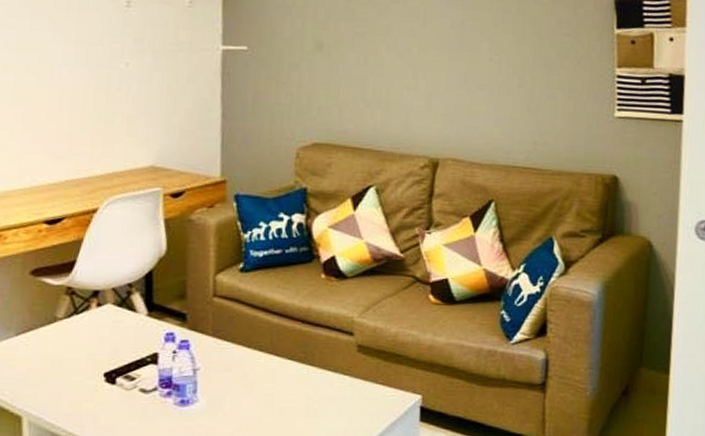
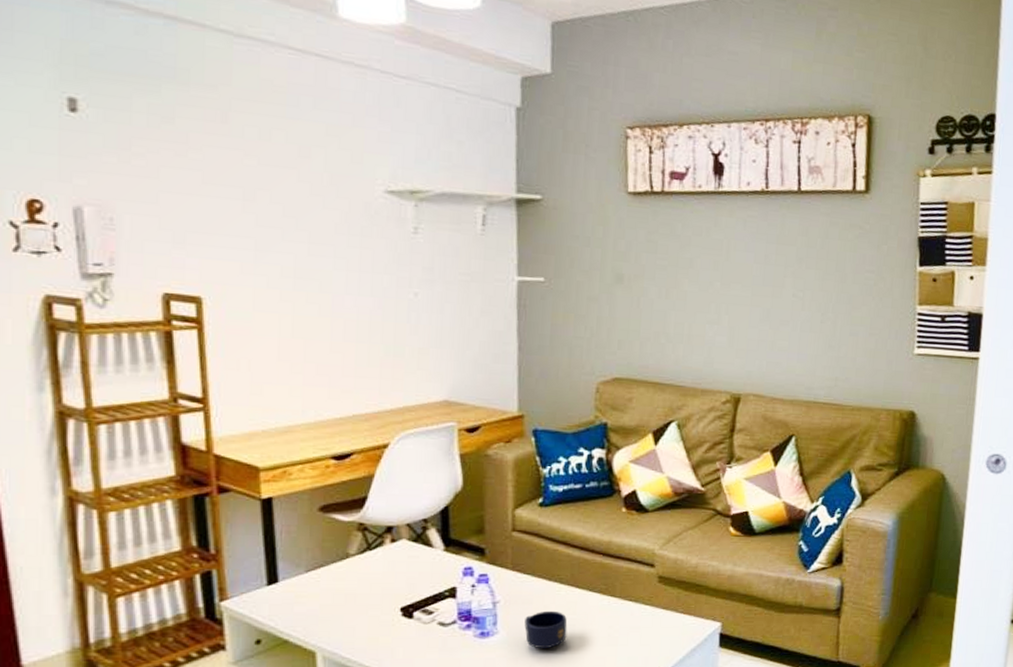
mug: none [224,379,267,420] -> present [524,610,568,649]

